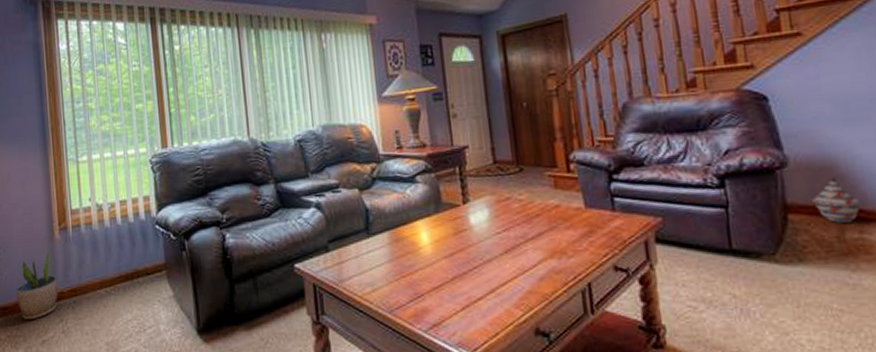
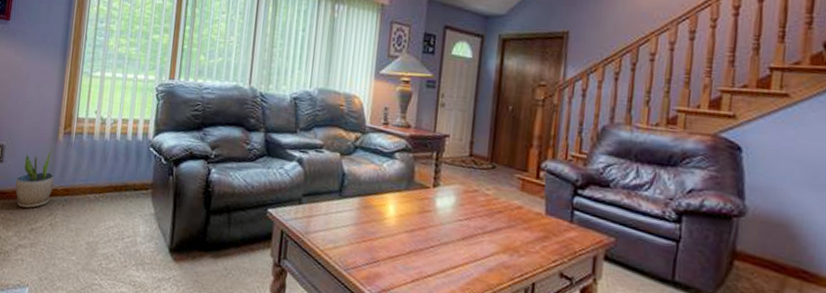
woven basket: present [811,176,861,223] -> none [760,233,807,280]

